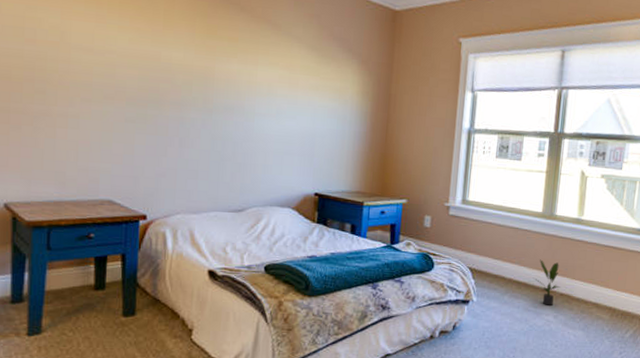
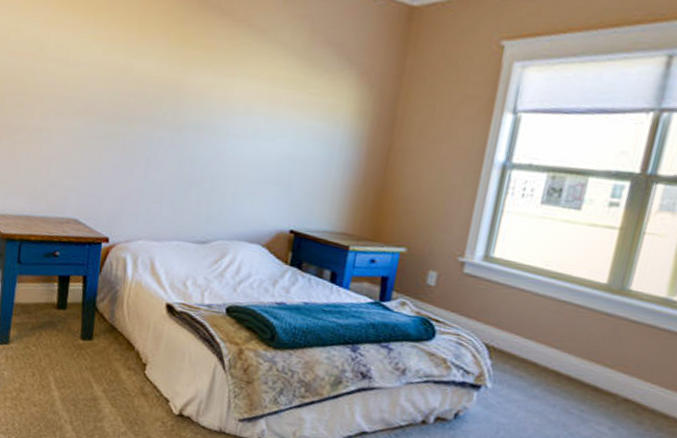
potted plant: present [535,259,560,306] -> none [584,347,627,413]

